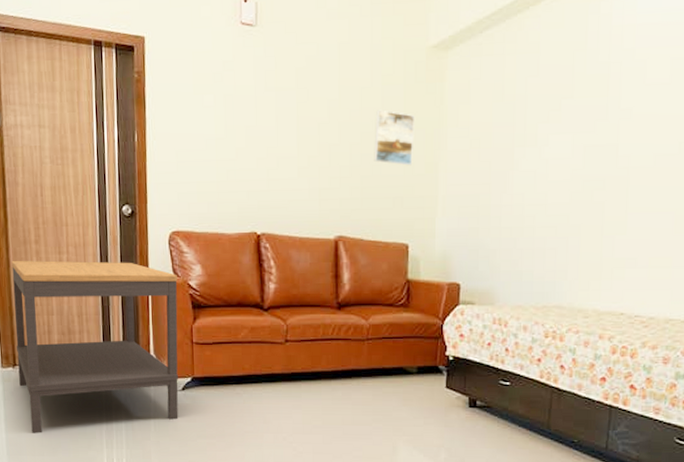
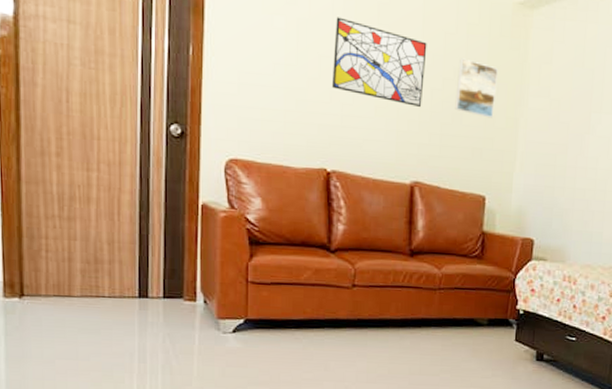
side table: present [11,261,179,433] -> none [23,174,233,376]
wall art: none [257,88,344,164] -> present [331,17,427,108]

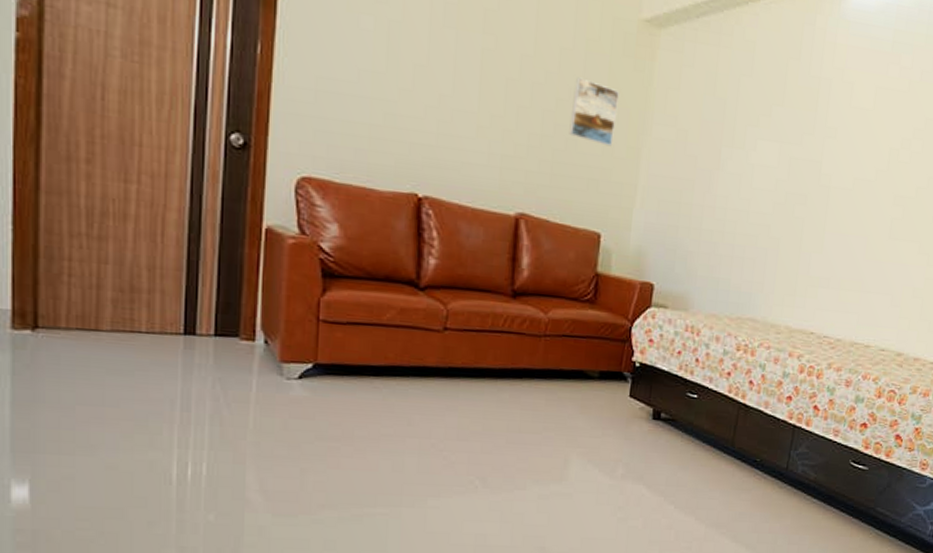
wall art: present [331,17,427,108] -> none [426,21,540,131]

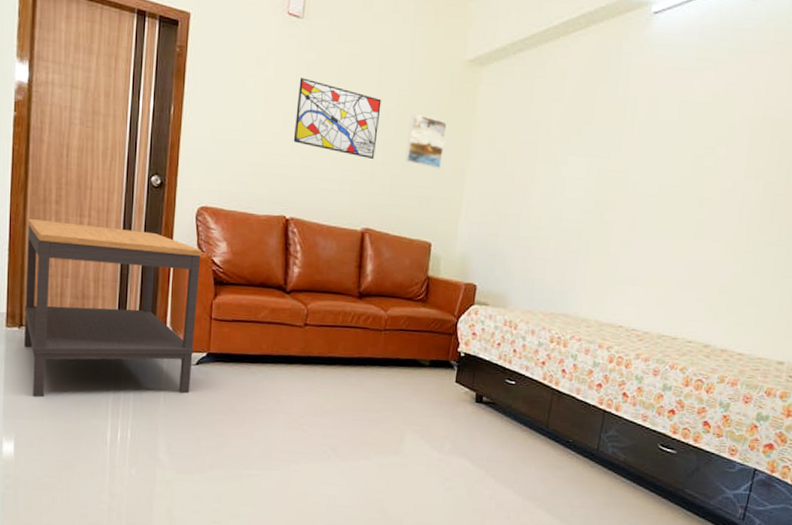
side table: none [41,182,304,424] -> present [24,219,202,398]
wall art: none [426,21,540,131] -> present [293,78,382,160]

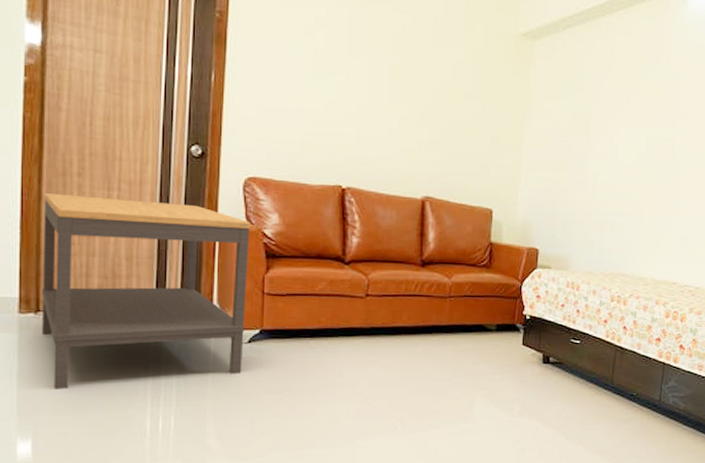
wall art: present [293,78,382,160] -> none [347,47,437,129]
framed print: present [405,113,447,169] -> none [463,83,503,138]

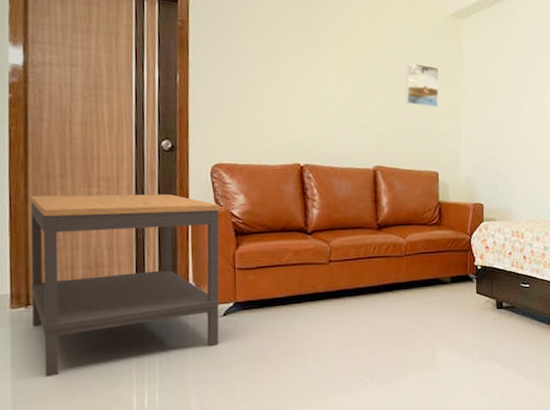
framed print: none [463,83,503,138] -> present [405,62,439,108]

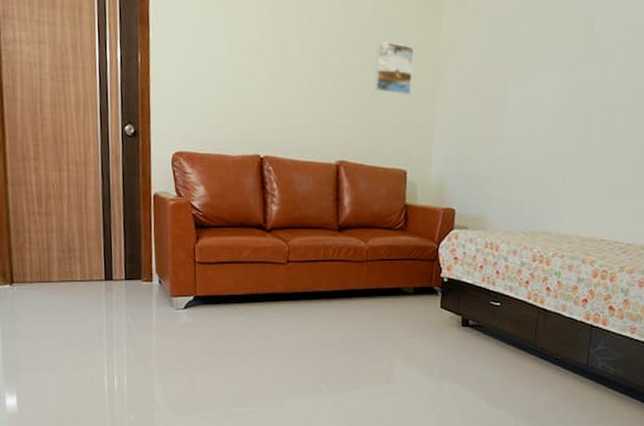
side table: present [30,194,220,377] -> none [9,178,181,351]

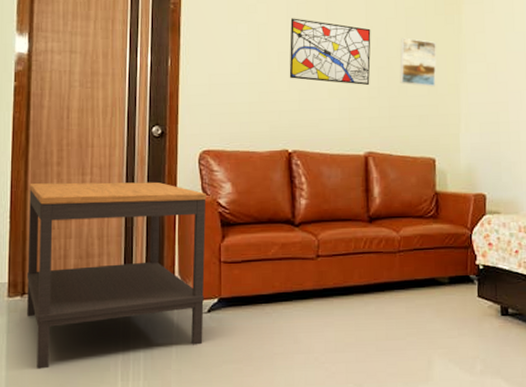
side table: none [9,178,181,351] -> present [27,181,206,369]
wall art: none [261,14,346,91] -> present [289,18,371,86]

